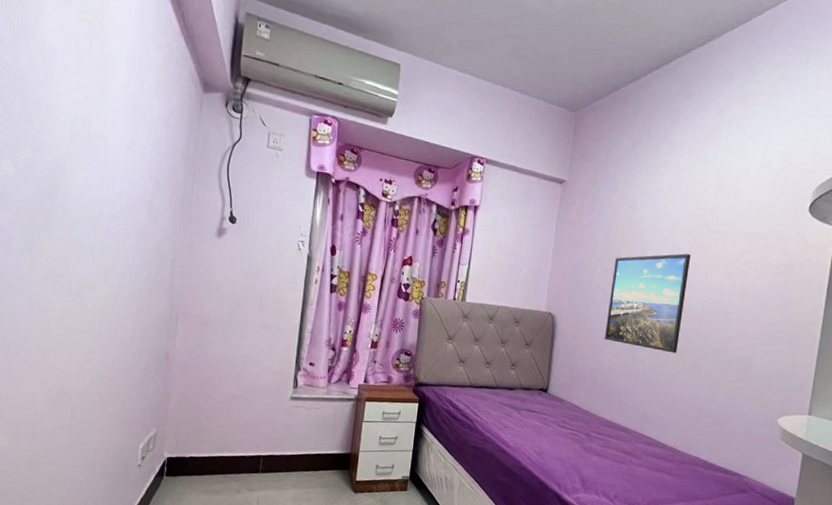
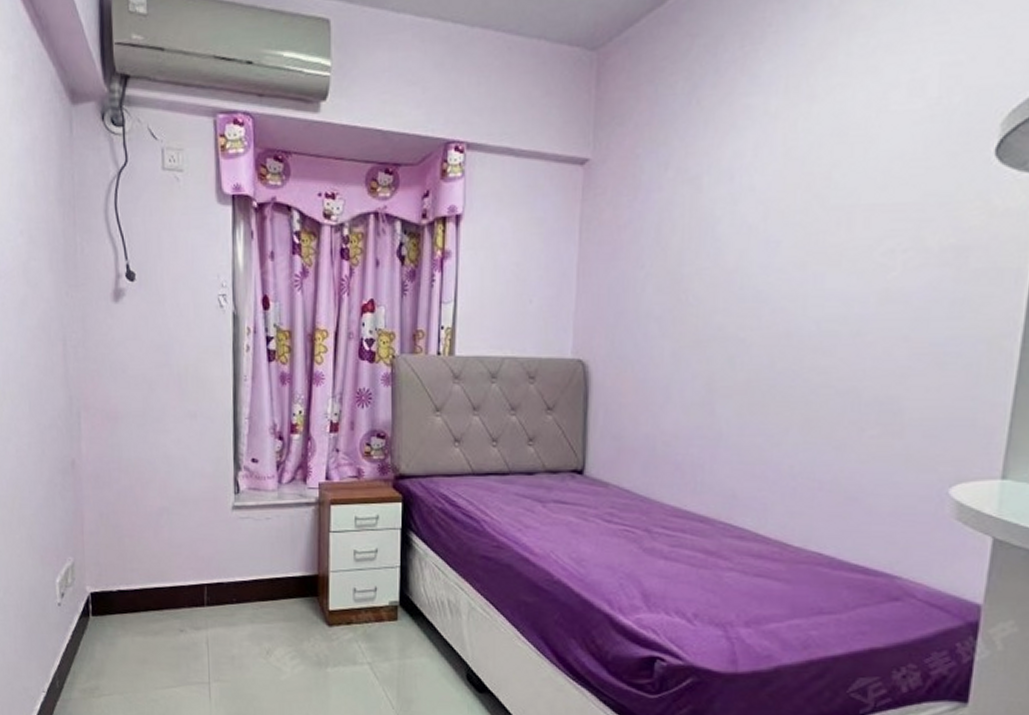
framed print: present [605,253,691,353] -> none [665,249,796,402]

